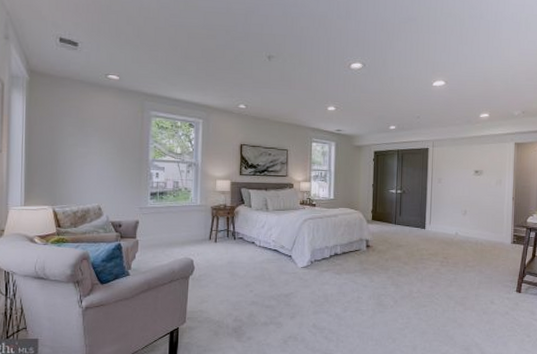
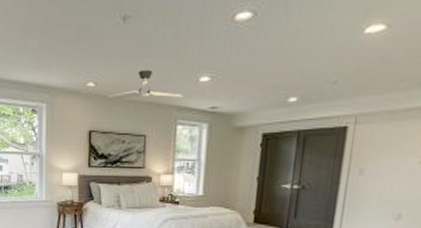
ceiling fan: none [256,98,316,121] -> present [107,69,183,100]

